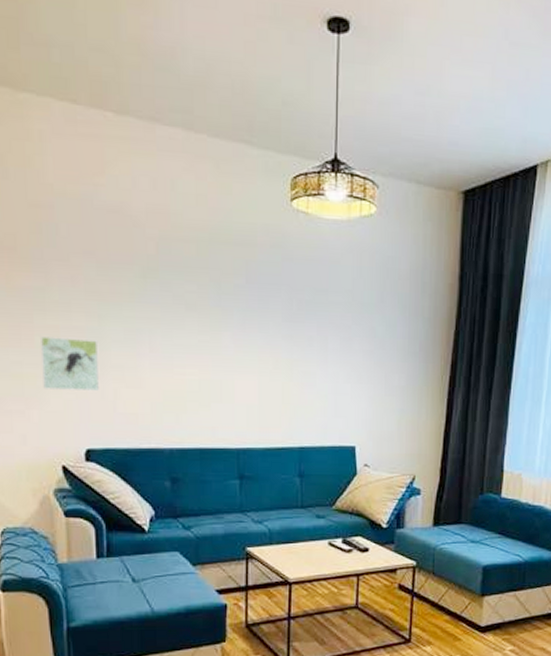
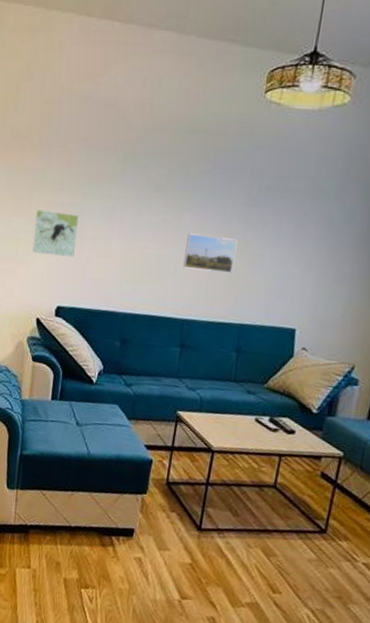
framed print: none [230,355,284,395] -> present [183,233,238,273]

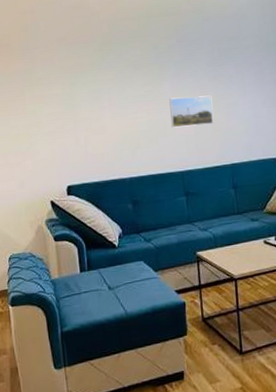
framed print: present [32,209,79,257] -> none [31,102,74,144]

